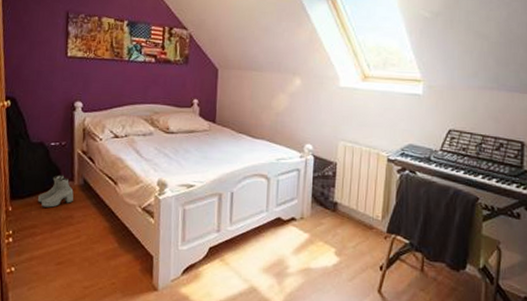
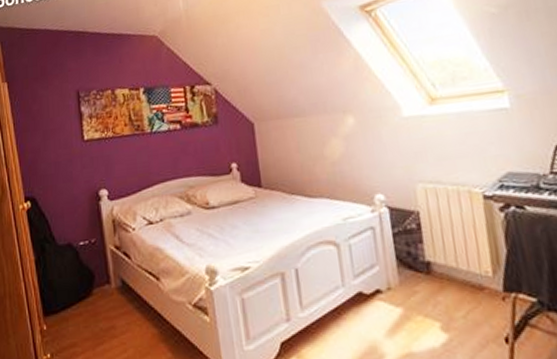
boots: present [38,174,74,208] -> none [74,278,113,320]

